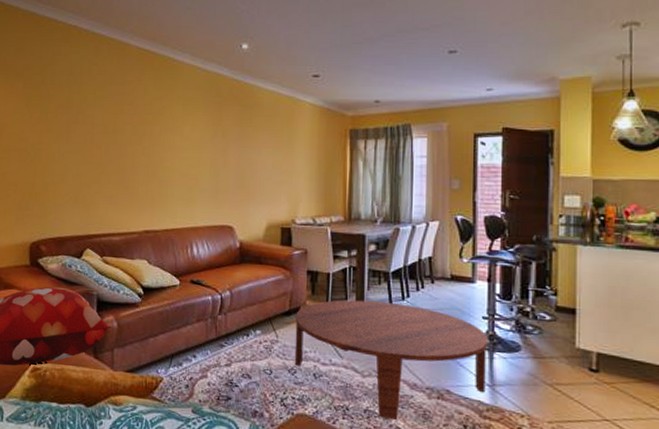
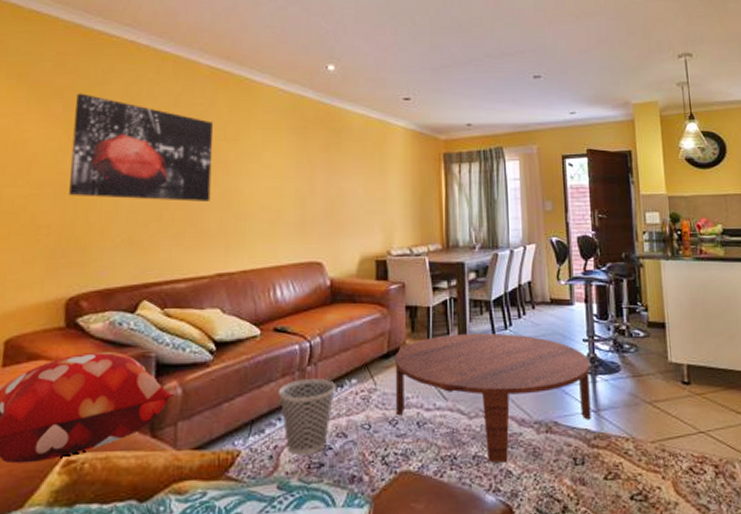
wall art: none [30,73,142,168] -> present [69,93,214,202]
wastebasket: none [193,325,243,389] -> present [278,379,336,456]

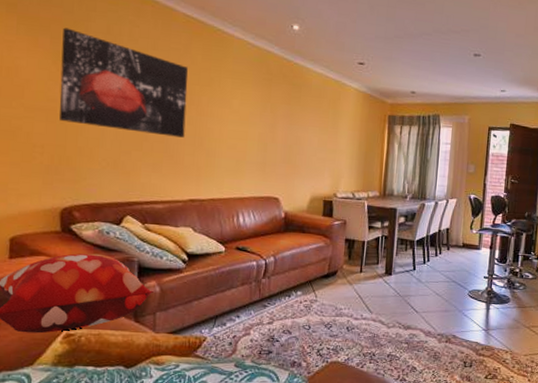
wastebasket: present [278,379,336,456] -> none [238,288,285,345]
coffee table: present [395,332,591,464] -> none [330,264,487,362]

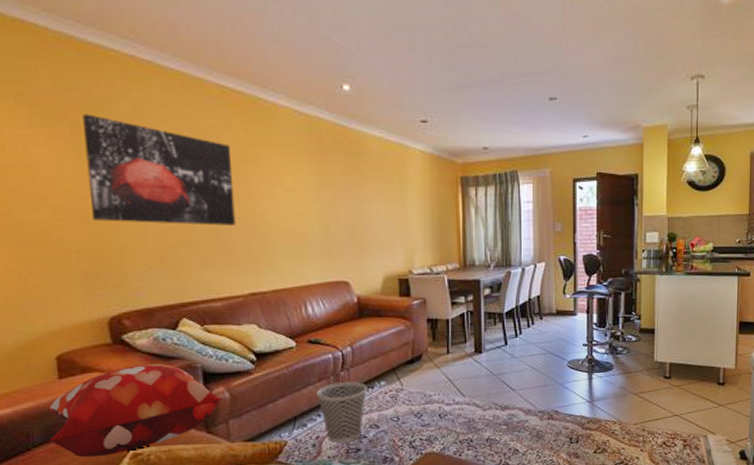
wastebasket: none [238,288,285,345] -> present [316,382,368,444]

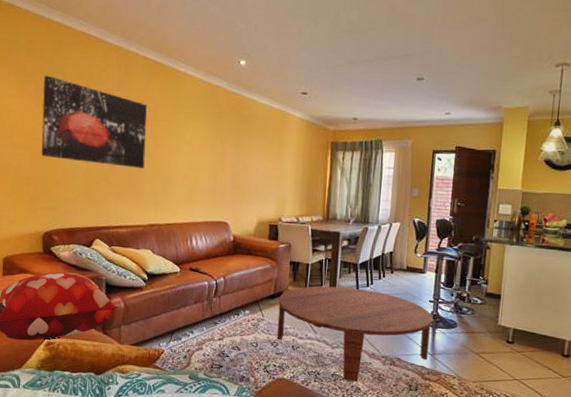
wastebasket: present [316,382,368,444] -> none [191,306,234,359]
coffee table: none [419,340,588,444] -> present [276,286,433,383]

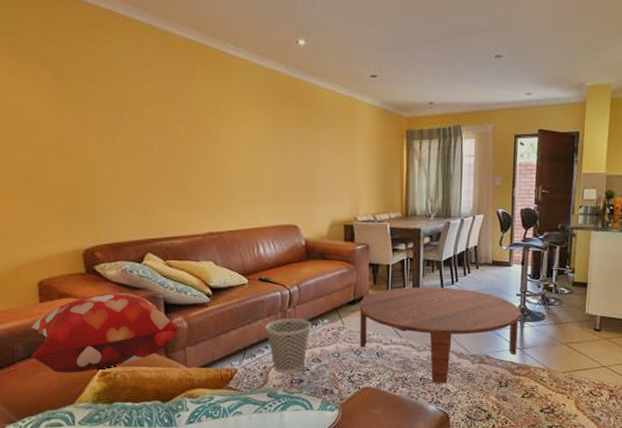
wall art: present [41,75,148,168] -> none [64,63,197,170]
wastebasket: none [191,306,234,359] -> present [265,318,312,374]

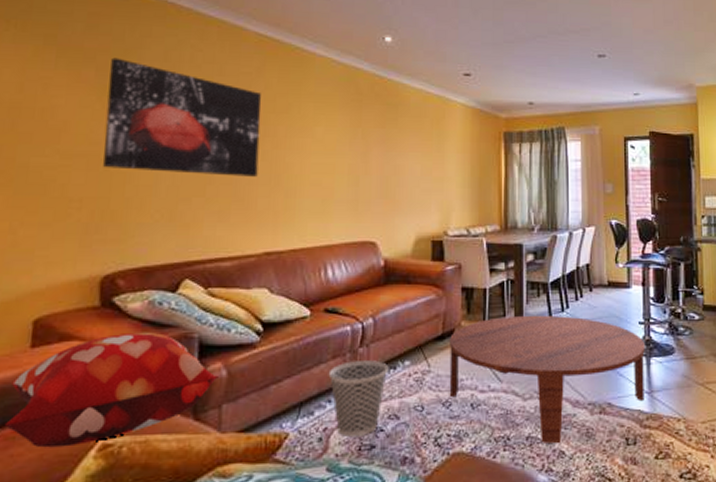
wall art: none [64,63,197,170] -> present [103,57,262,177]

